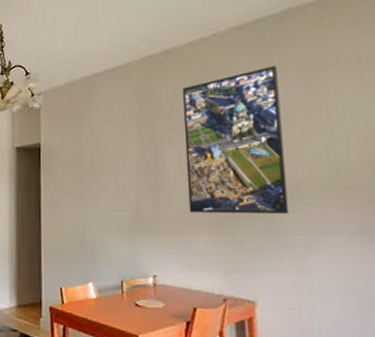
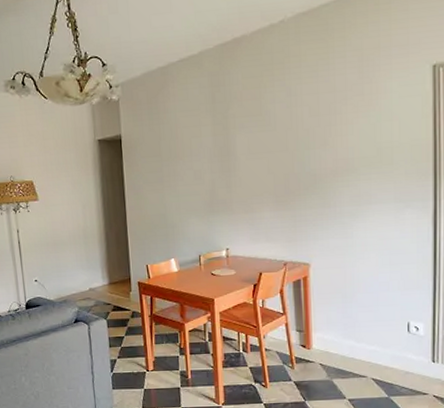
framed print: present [182,66,289,215] -> none [251,52,340,193]

